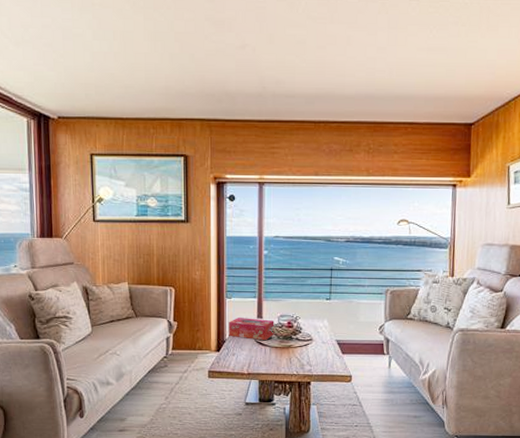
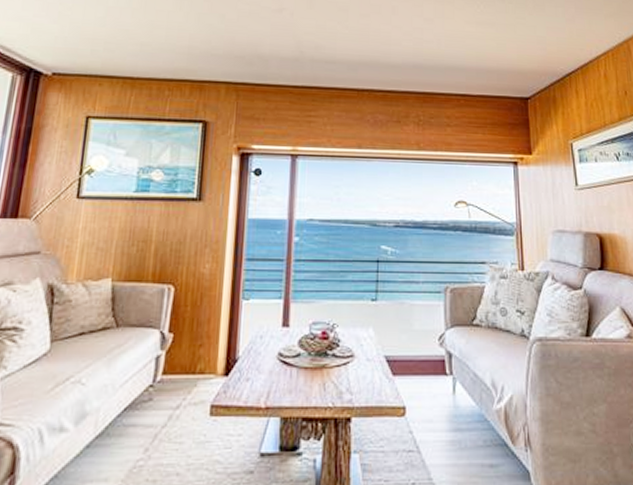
tissue box: present [229,318,274,341] -> none [243,326,305,359]

